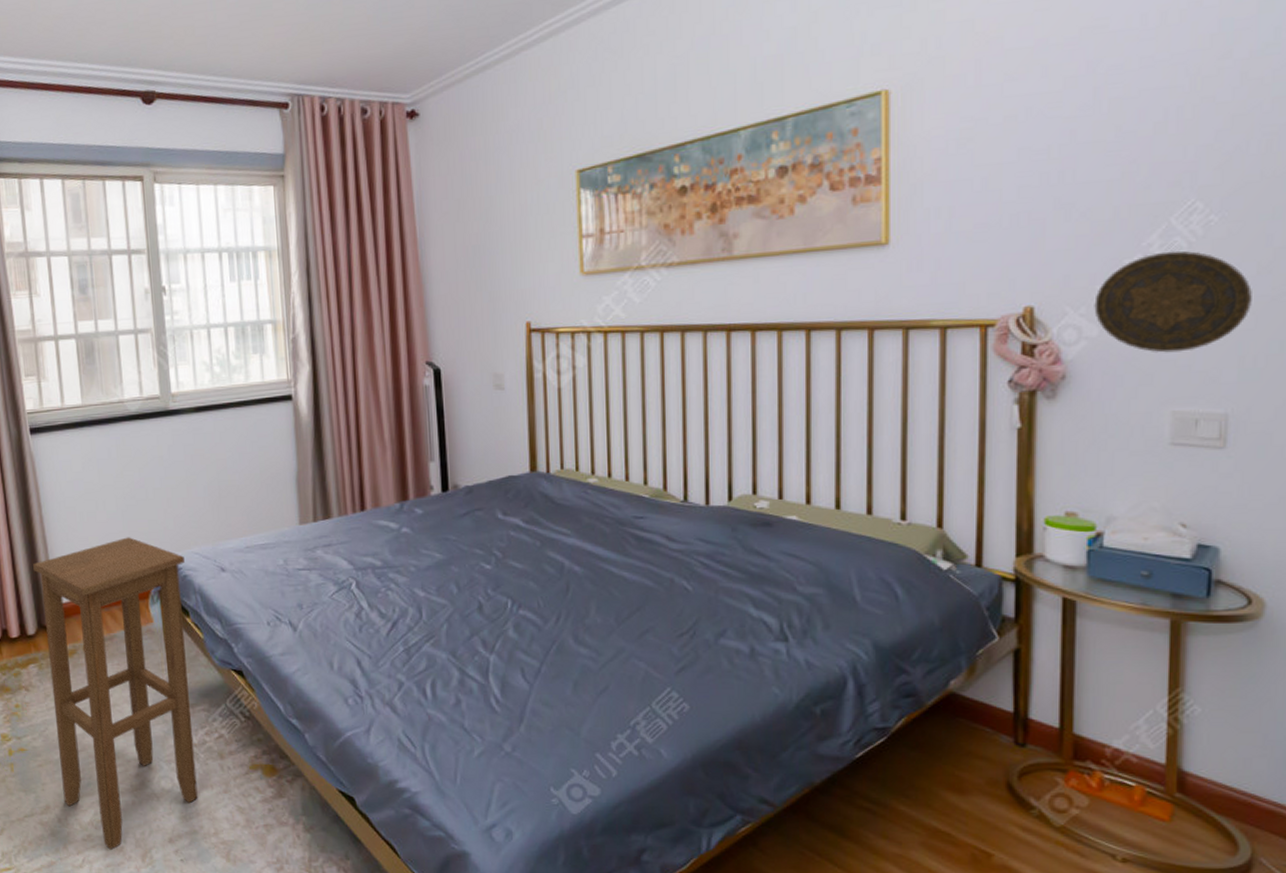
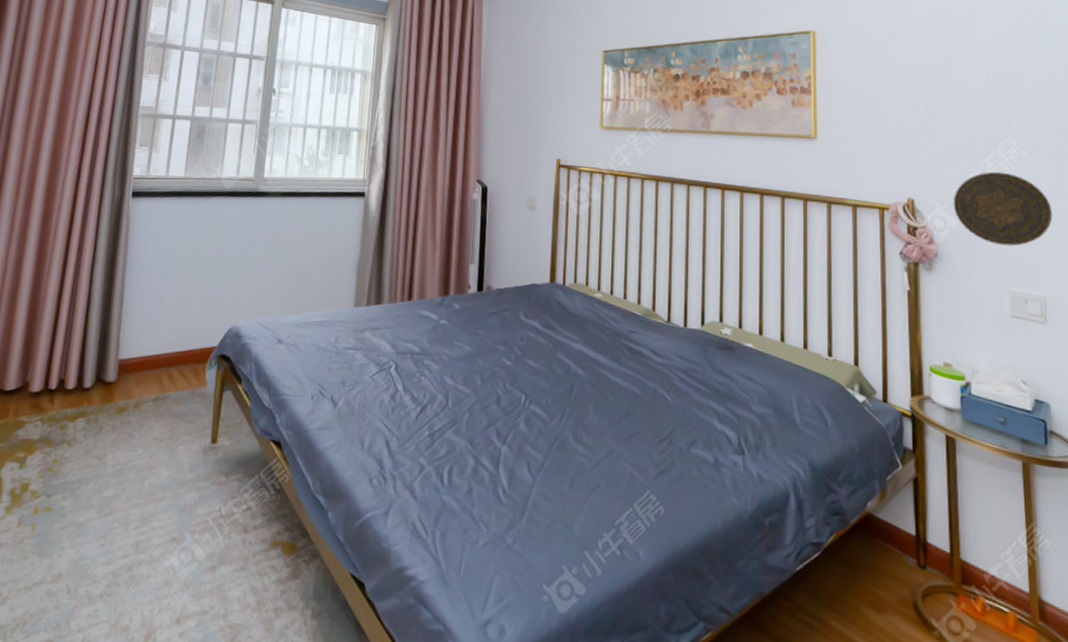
stool: present [33,537,198,850] -> none [78,301,247,629]

